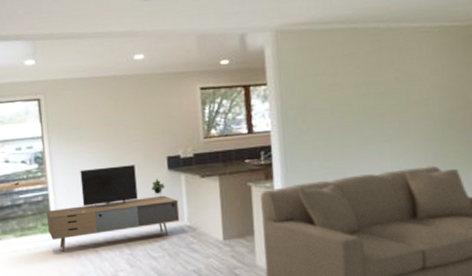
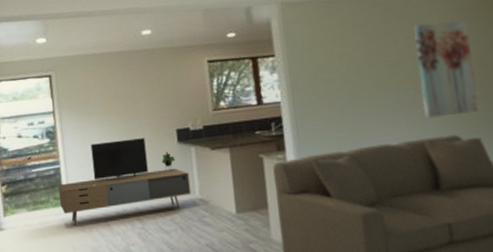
wall art: none [402,54,458,150] -> present [413,20,478,118]

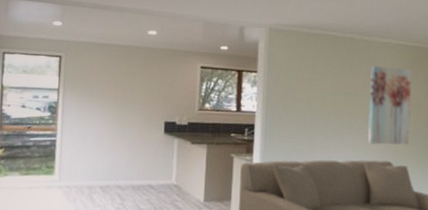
media console: present [58,138,192,225] -> none [51,123,170,194]

